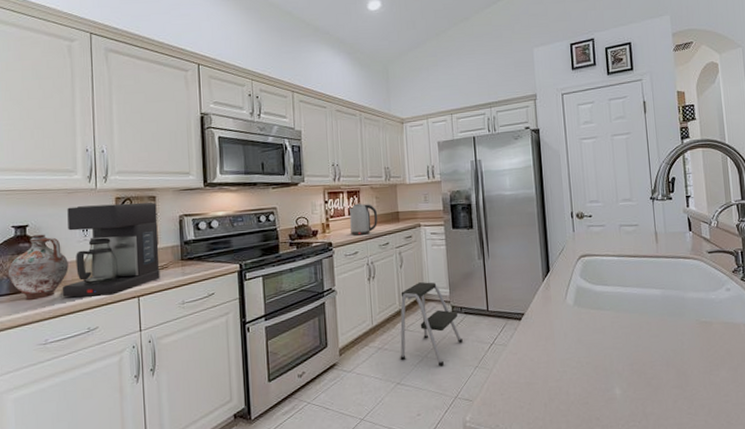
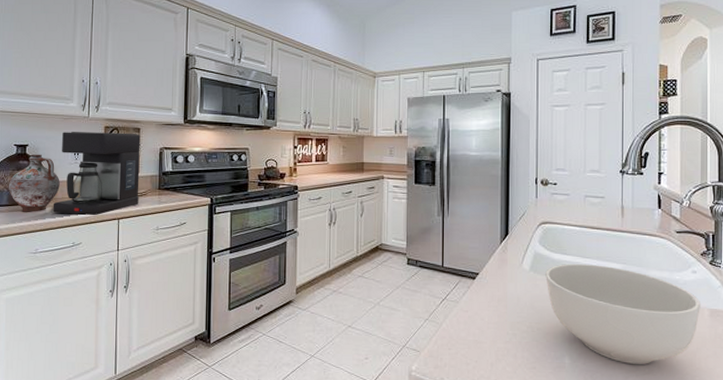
kettle: present [349,203,378,236] -> none [315,151,344,182]
step stool: present [400,282,463,367] -> none [353,232,415,315]
bowl: none [589,292,738,388] -> present [545,264,702,365]

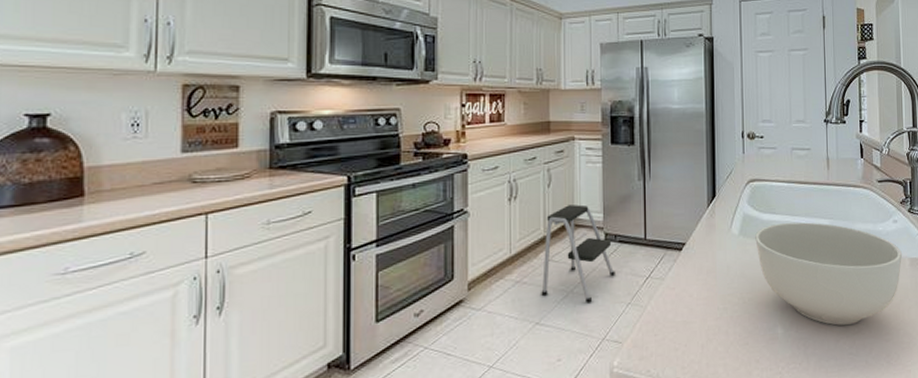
ceramic jug: present [9,154,60,212] -> none [15,127,107,214]
coffee maker: present [52,132,140,216] -> none [94,92,240,213]
step stool: none [353,232,415,315] -> present [541,204,615,304]

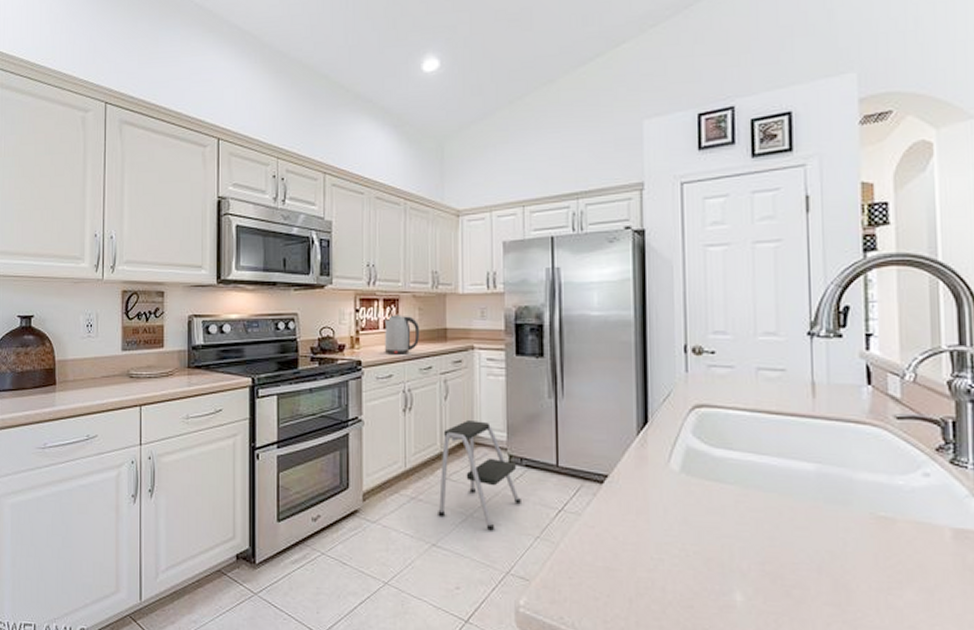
kettle: none [490,109,525,147] -> present [384,315,420,354]
bowl: present [755,222,903,326] -> none [703,463,940,607]

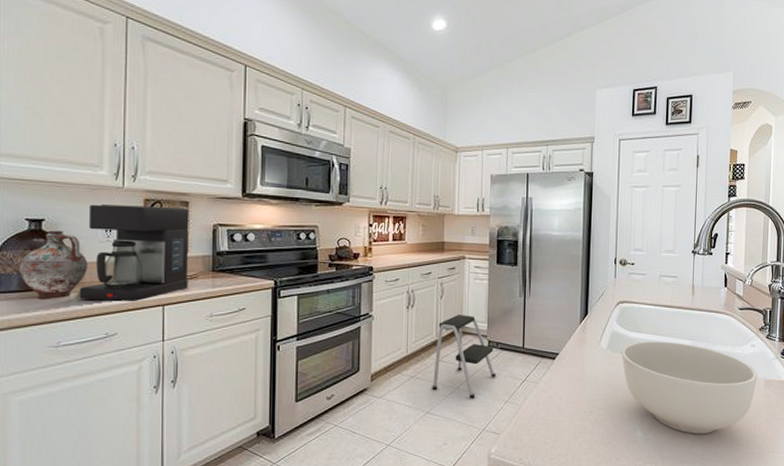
ceramic jug: none [12,327,71,398] -> present [20,230,88,299]
coffee maker: none [63,298,165,402] -> present [79,204,189,302]
kettle: present [384,315,420,354] -> none [392,230,423,262]
bowl: none [703,463,940,607] -> present [621,342,758,435]

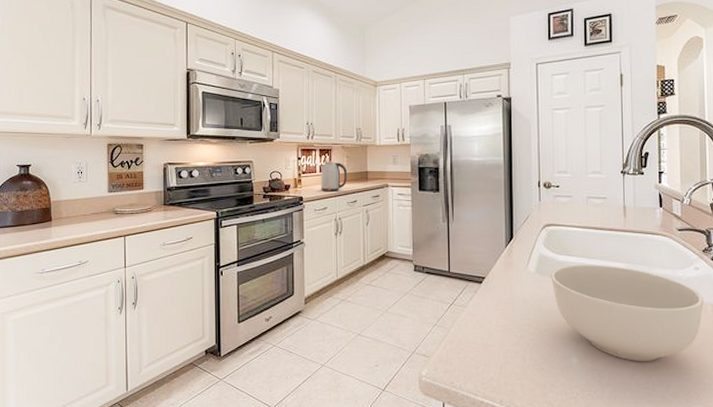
ceramic jug: present [20,230,88,299] -> none [13,174,64,232]
coffee maker: present [79,204,189,302] -> none [58,149,145,234]
kettle: none [392,230,423,262] -> present [320,161,348,192]
step stool: present [432,315,496,399] -> none [362,240,423,322]

